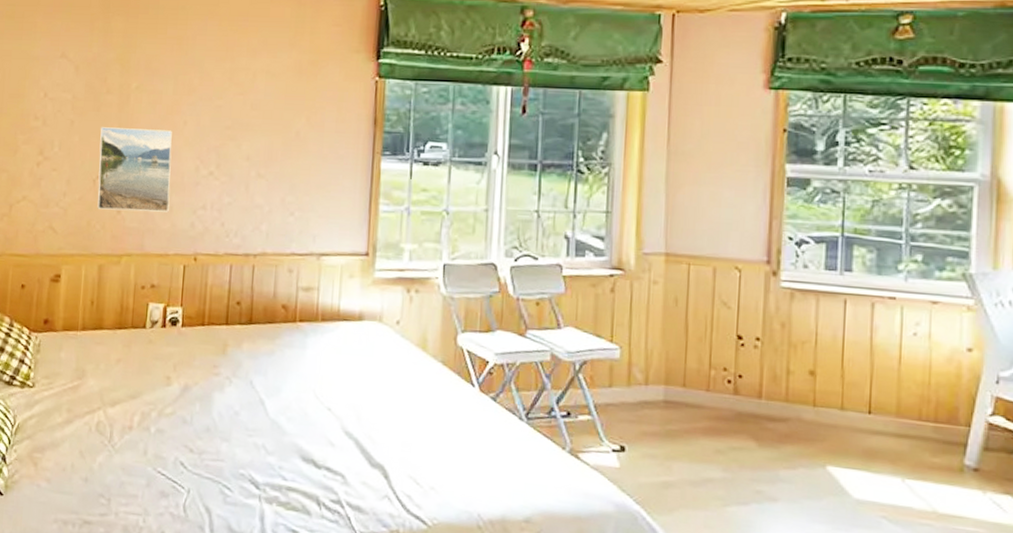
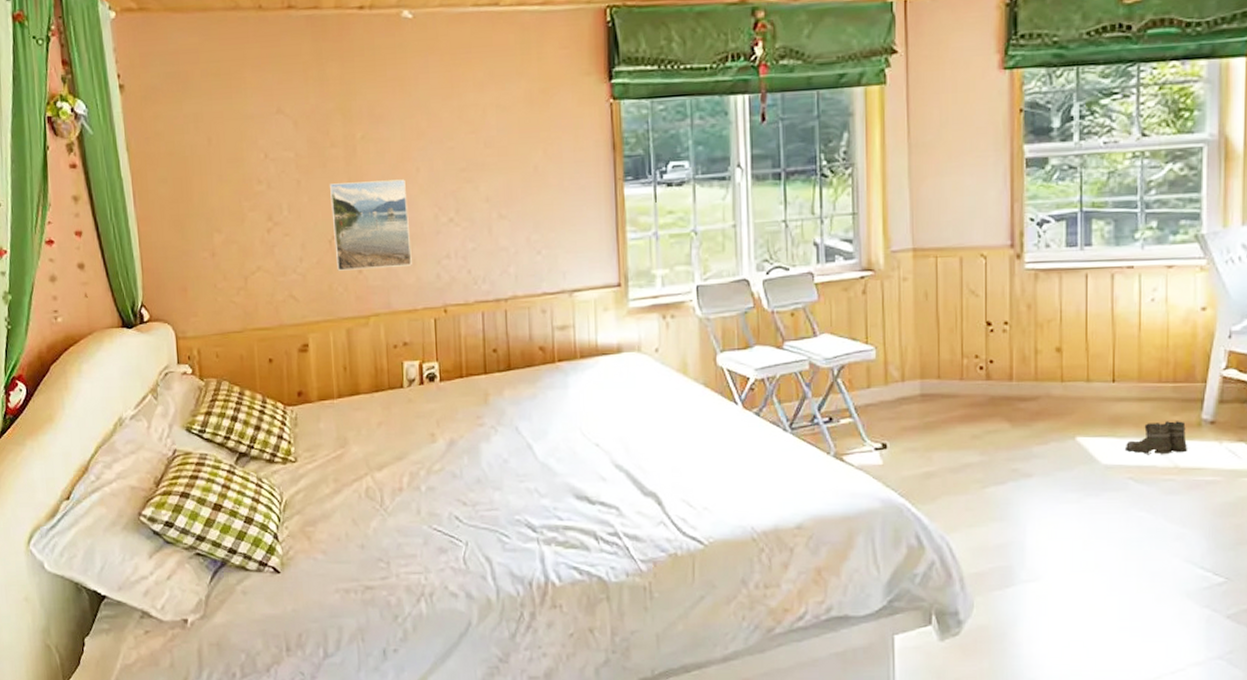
boots: none [878,461,949,497] -> present [1124,421,1188,455]

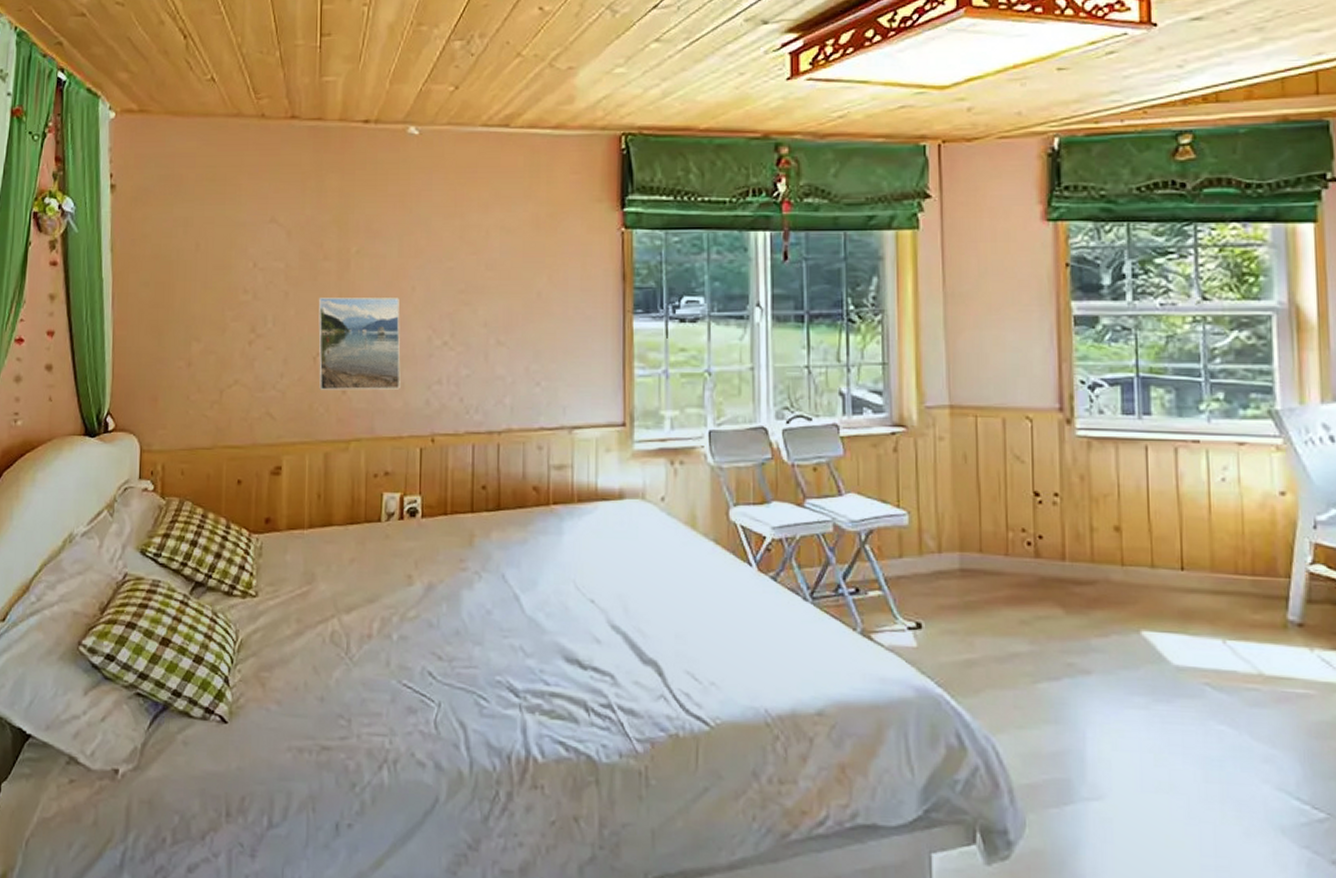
boots: present [1124,421,1188,455] -> none [1198,620,1274,658]

